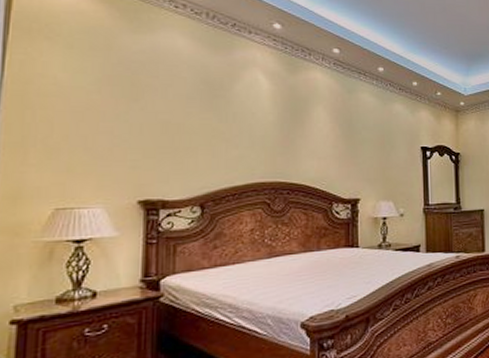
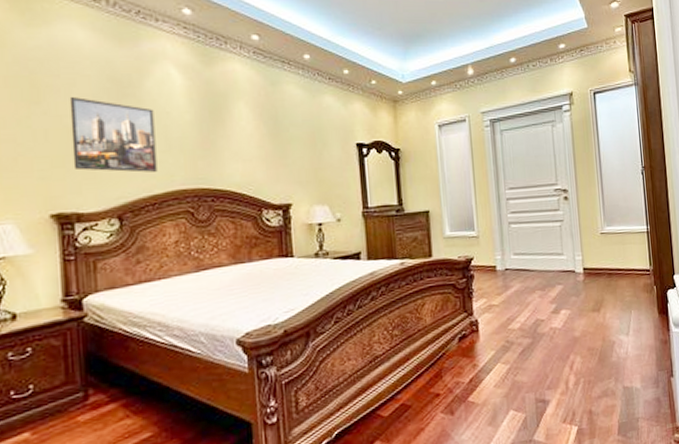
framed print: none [163,95,241,166] -> present [69,96,158,173]

